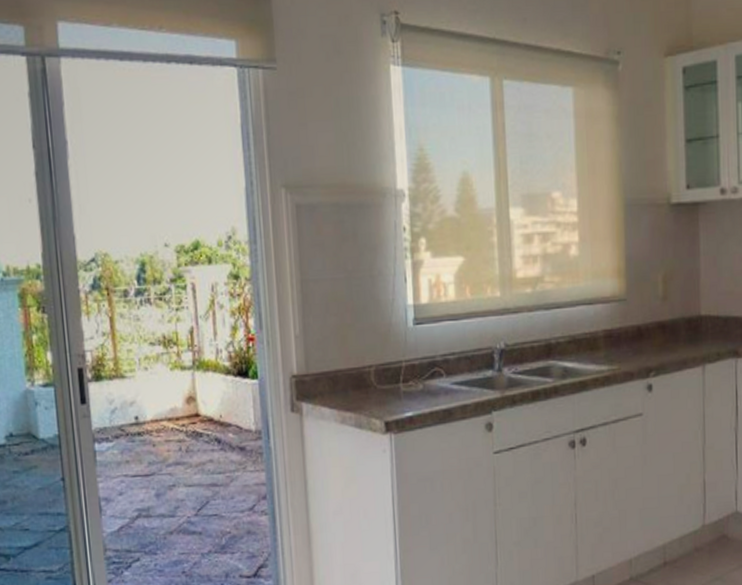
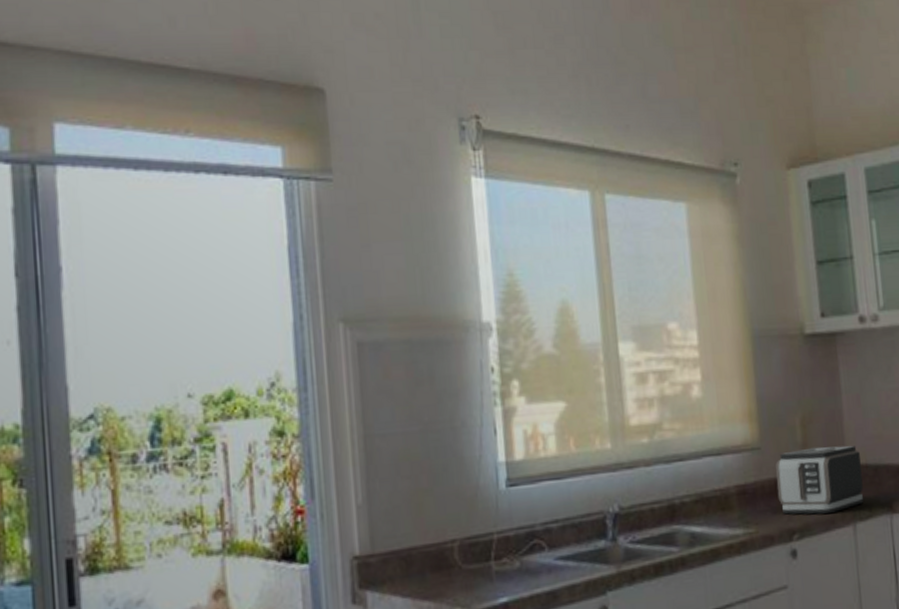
toaster: none [638,299,713,357] -> present [775,445,863,515]

